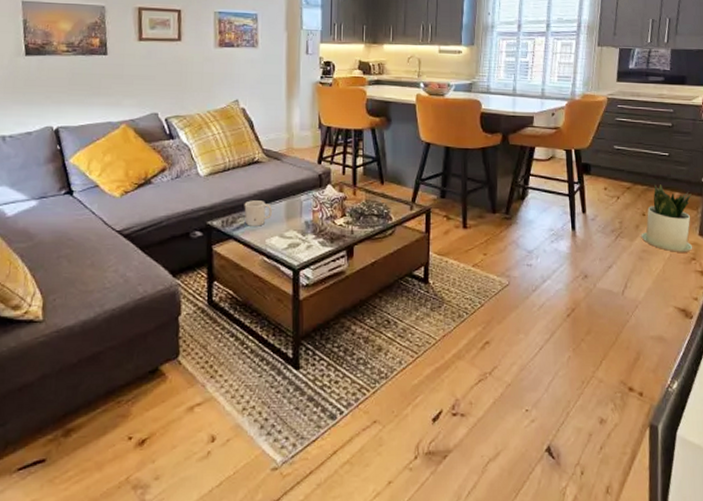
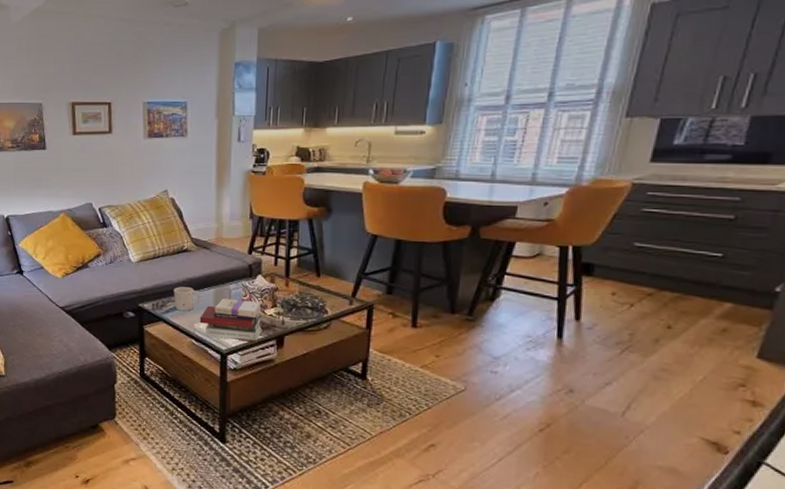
books: none [271,210,333,255] -> present [199,298,262,342]
planter: present [641,184,693,252] -> none [660,291,754,377]

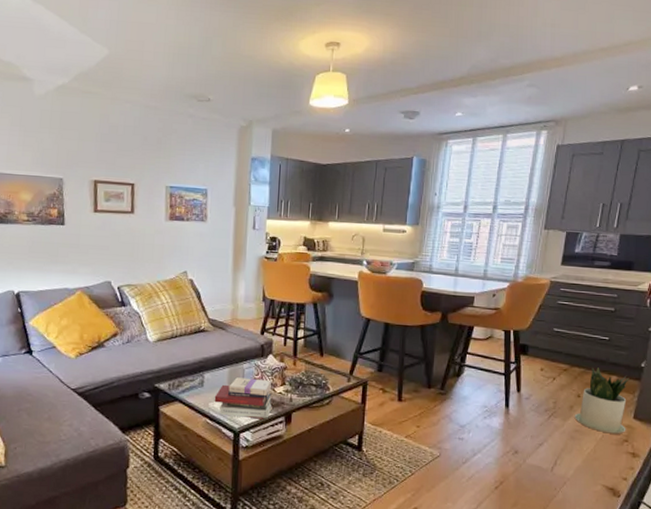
mug: present [173,286,200,311] -> none [189,366,216,391]
planter: none [660,291,754,377] -> present [574,367,629,434]

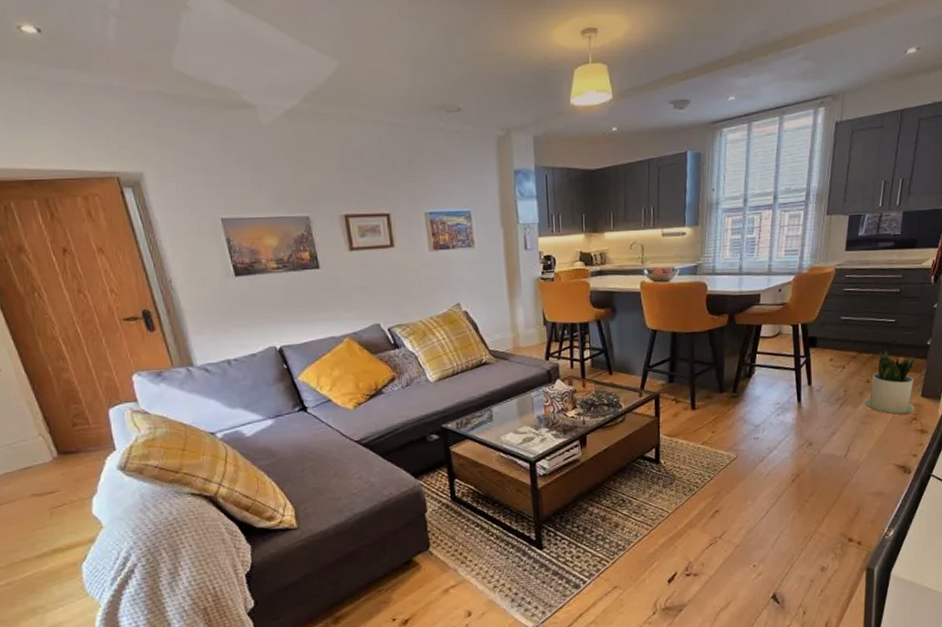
books: present [214,377,273,420] -> none [505,405,566,447]

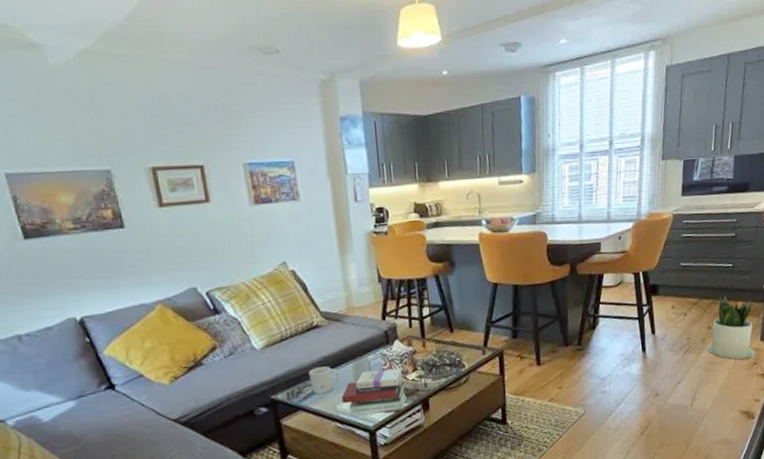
mug: none [476,400,504,426] -> present [308,366,340,395]
books: none [505,405,566,447] -> present [341,368,407,416]

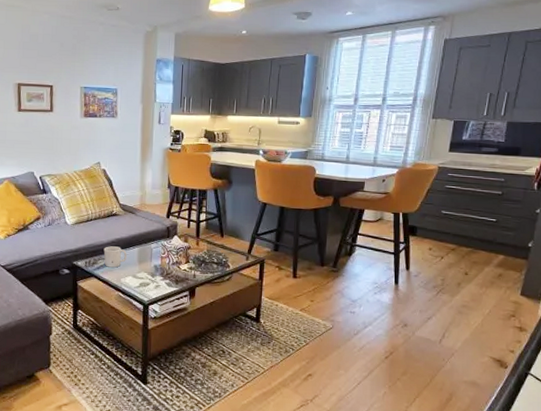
books: present [341,368,407,416] -> none [125,256,178,294]
planter: present [707,296,755,360] -> none [462,247,516,310]

